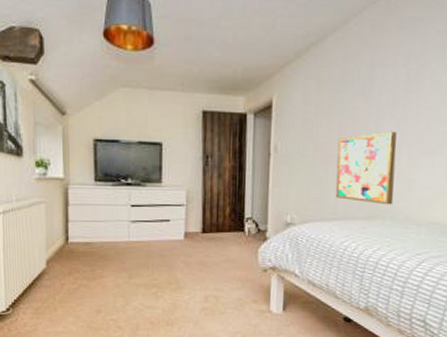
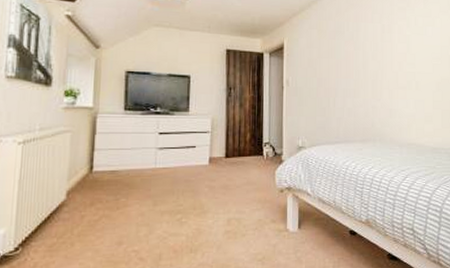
wall art: present [335,131,397,205] -> none [335,70,381,130]

